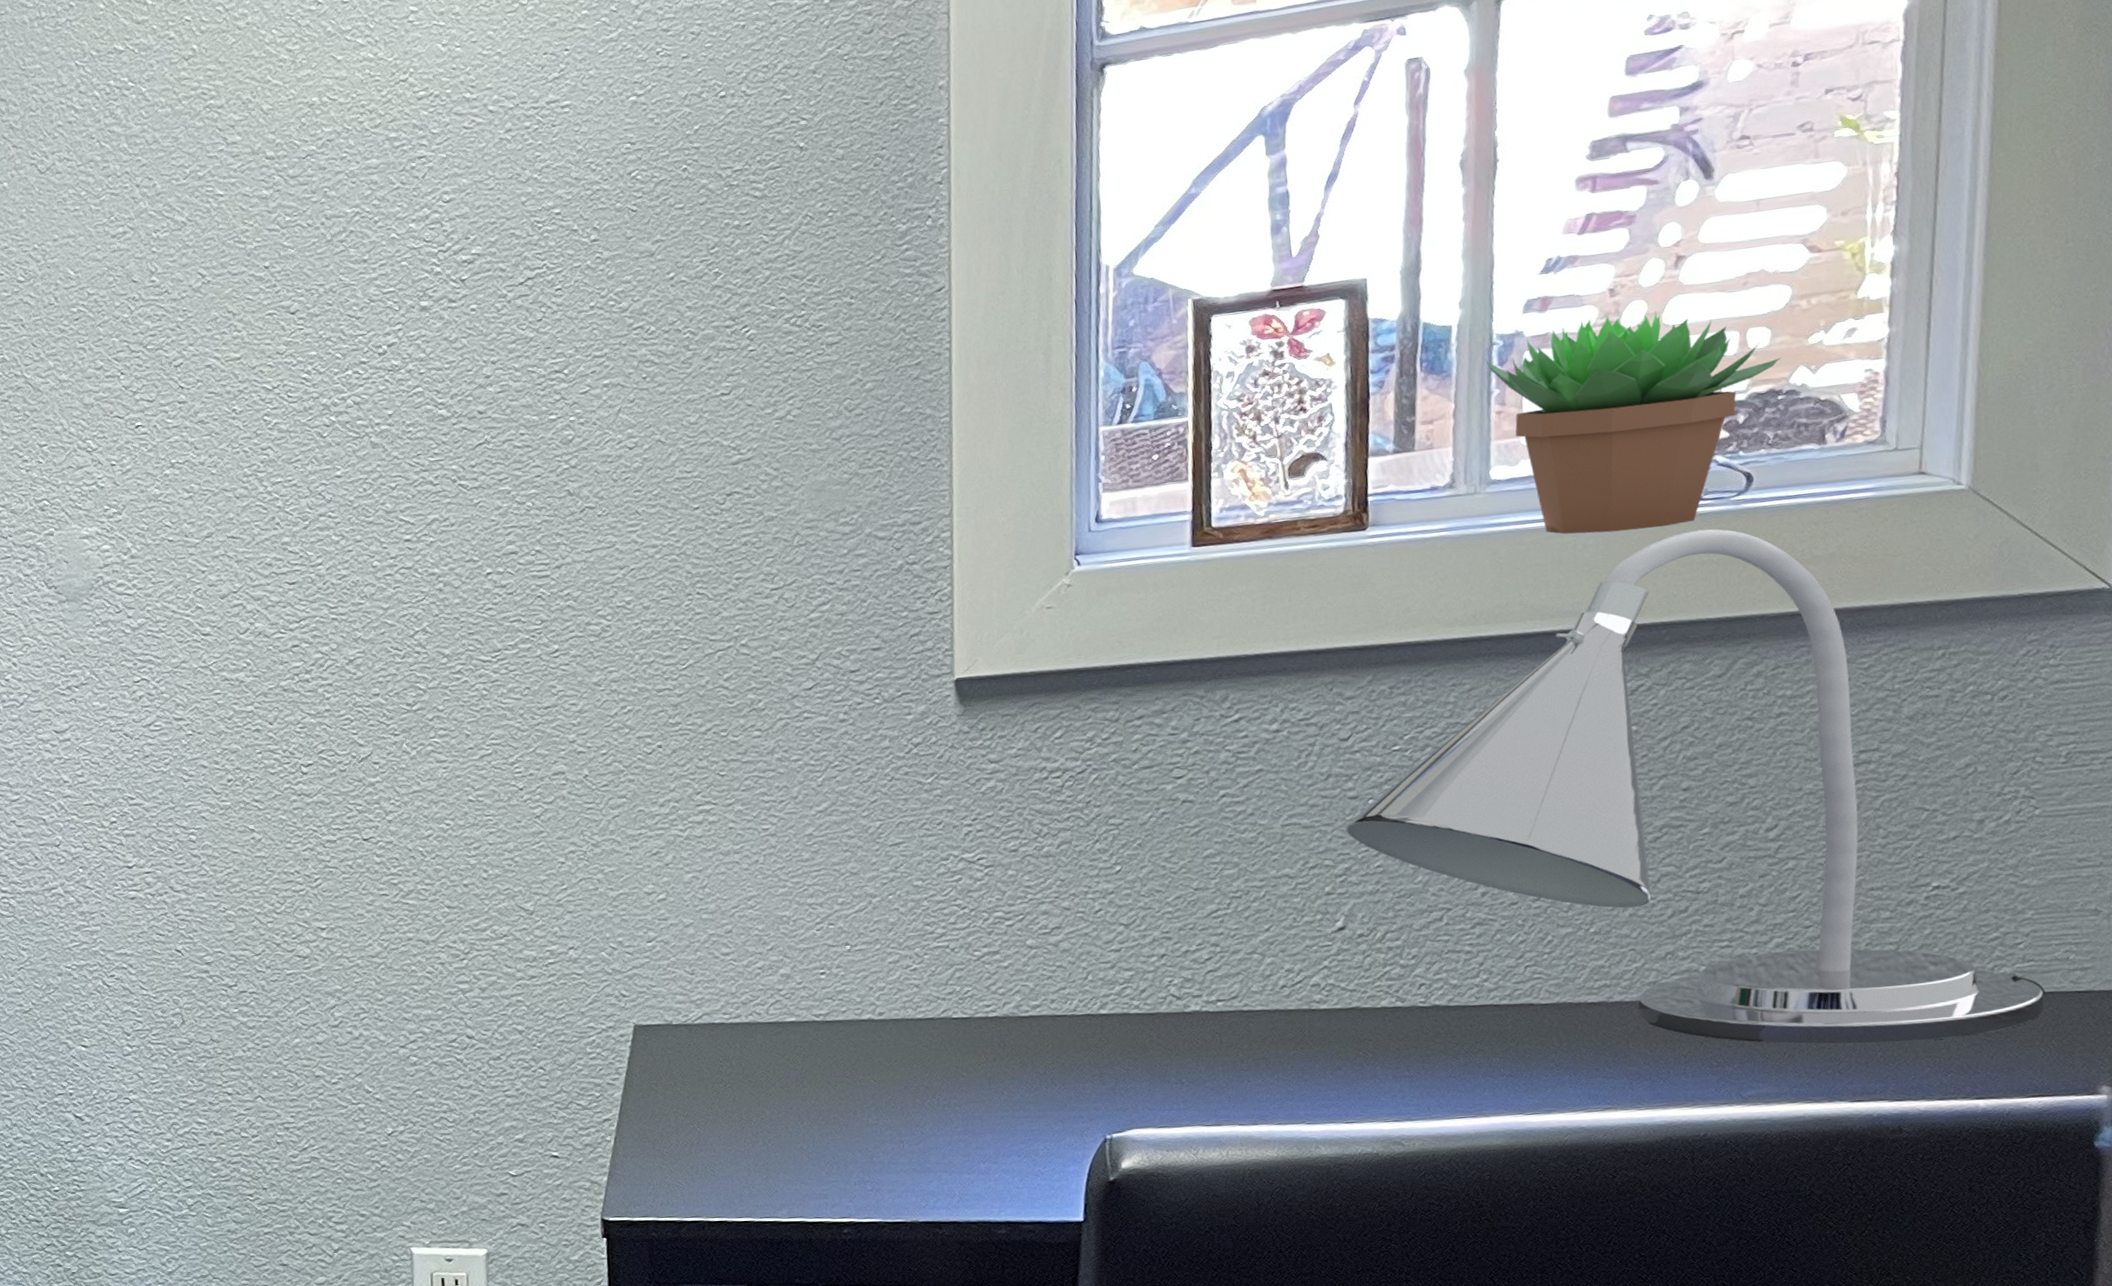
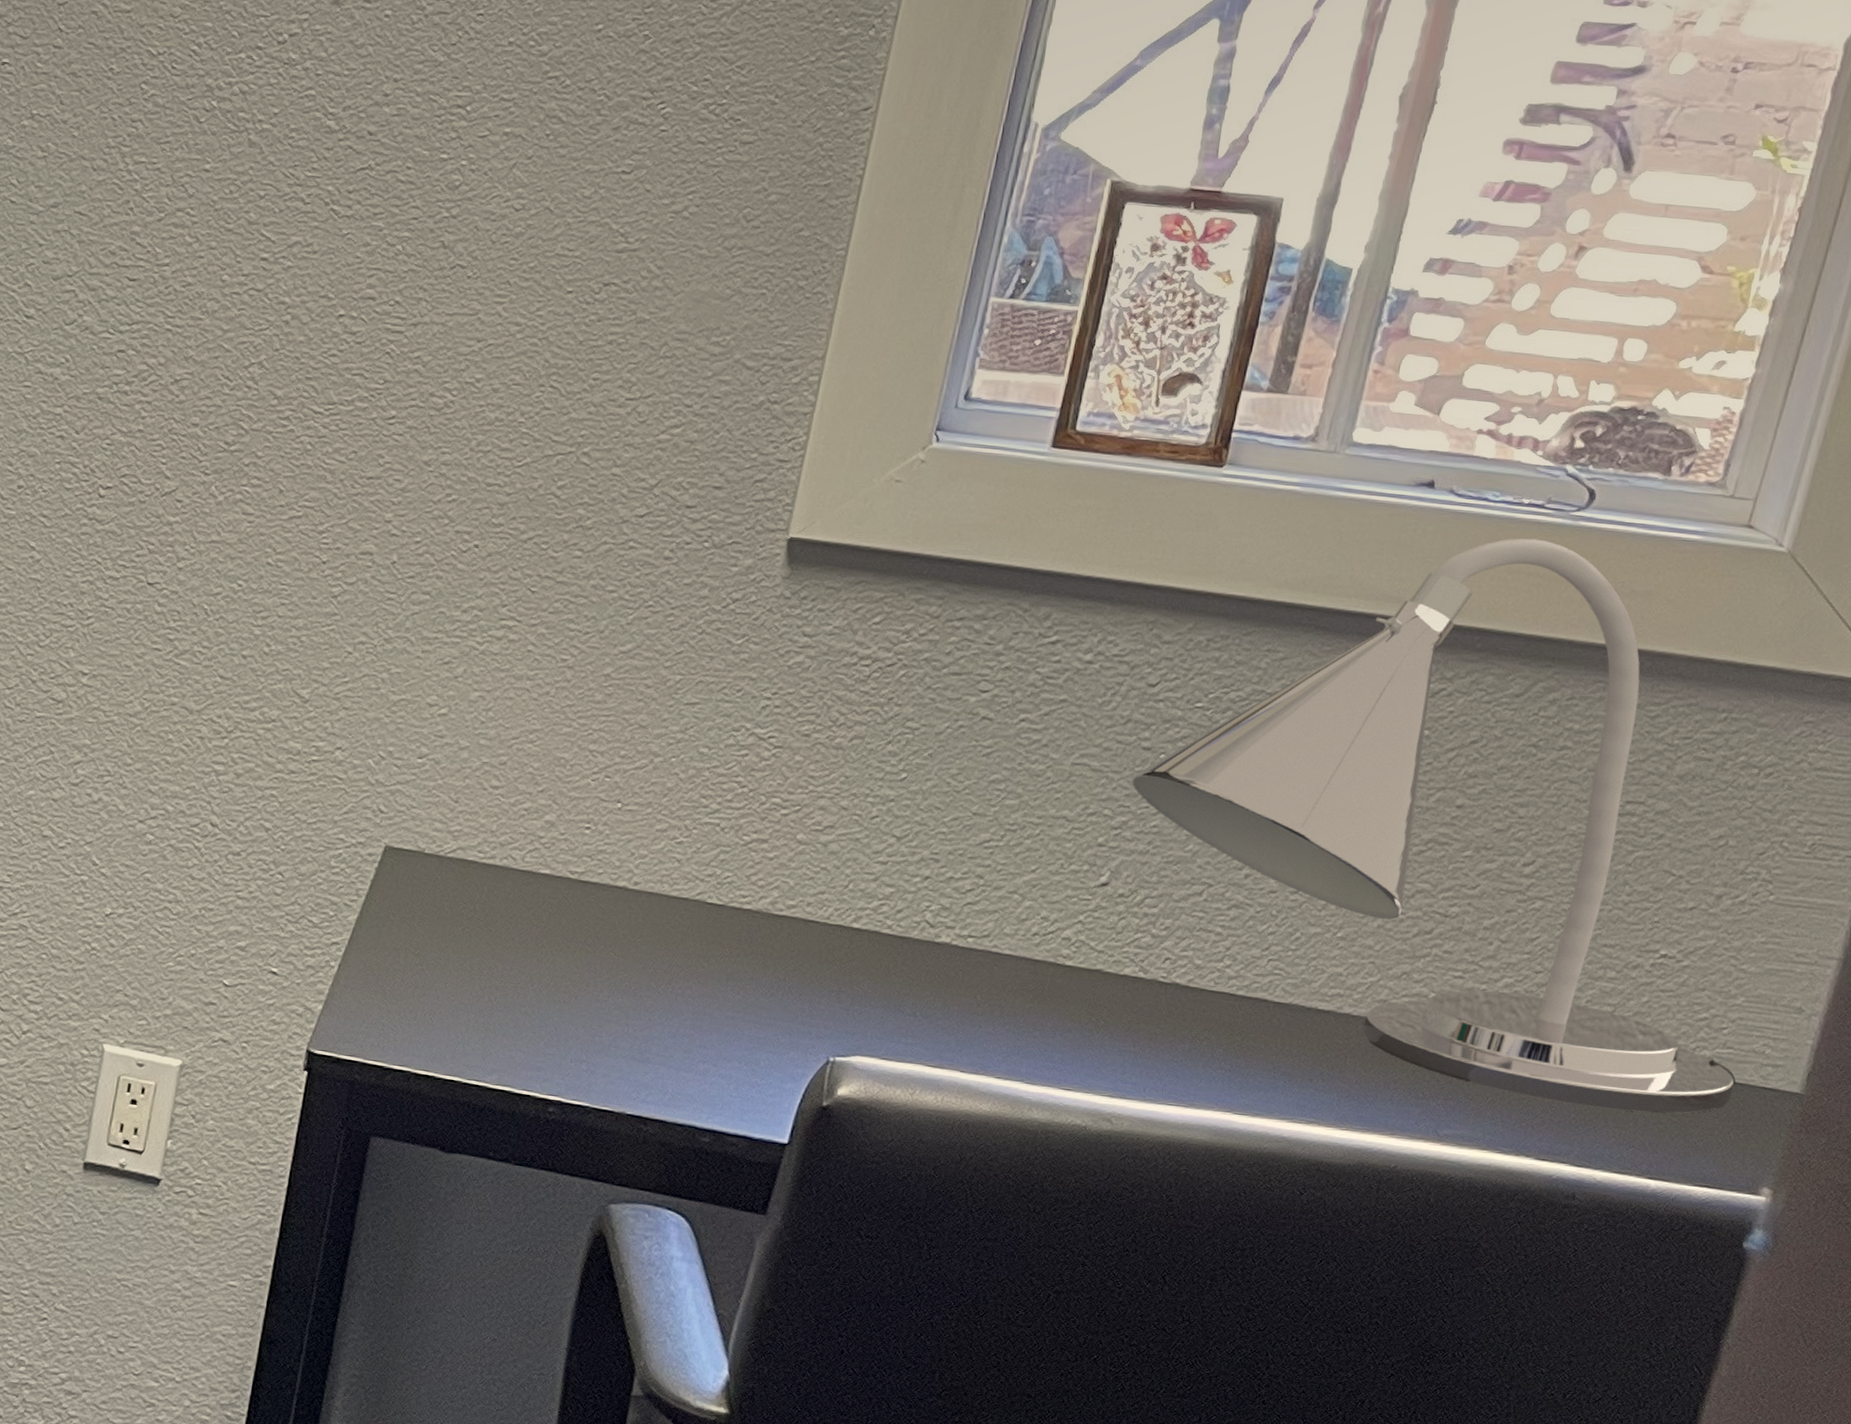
succulent plant: present [1485,311,1781,535] -> none [1376,293,1650,529]

